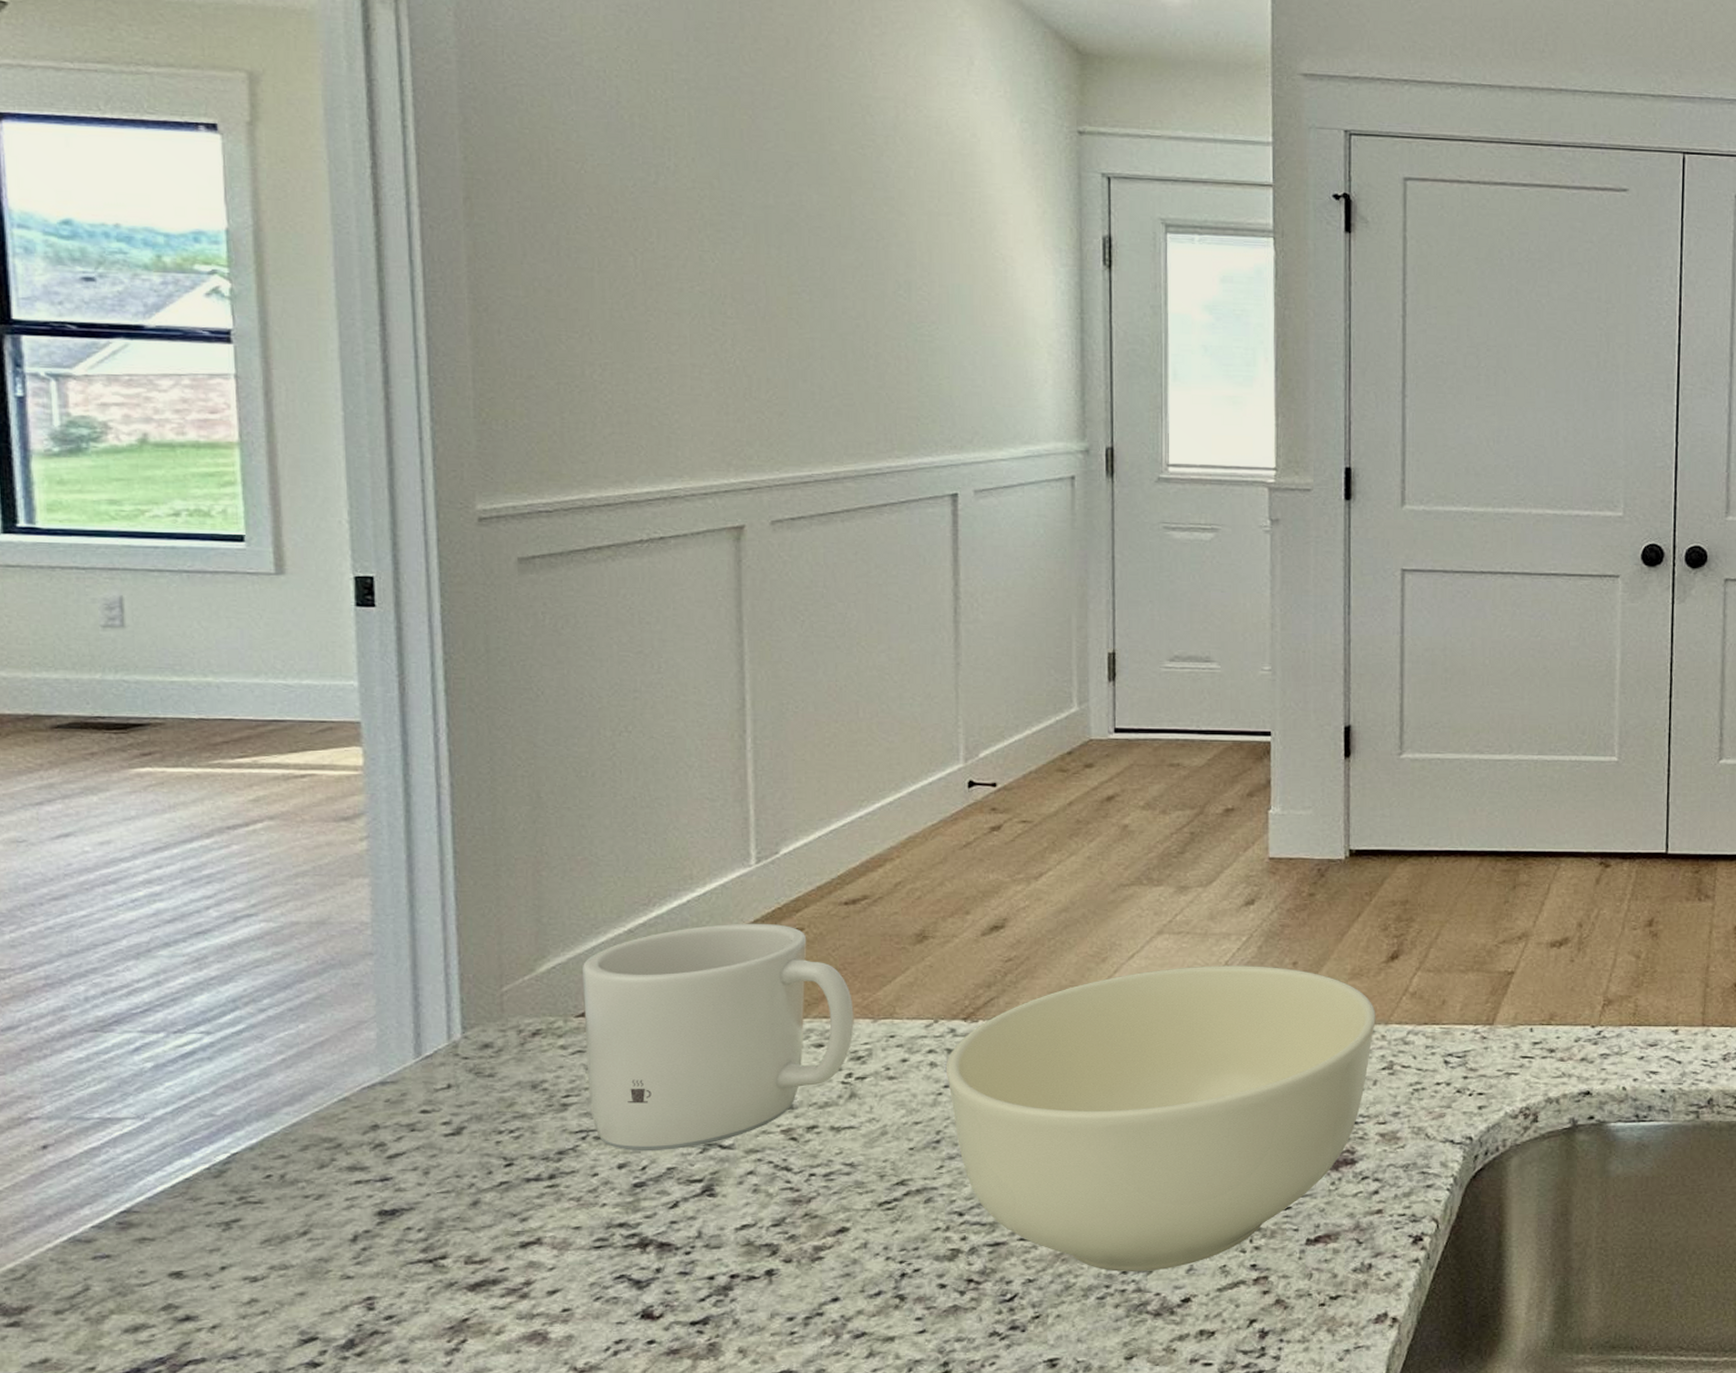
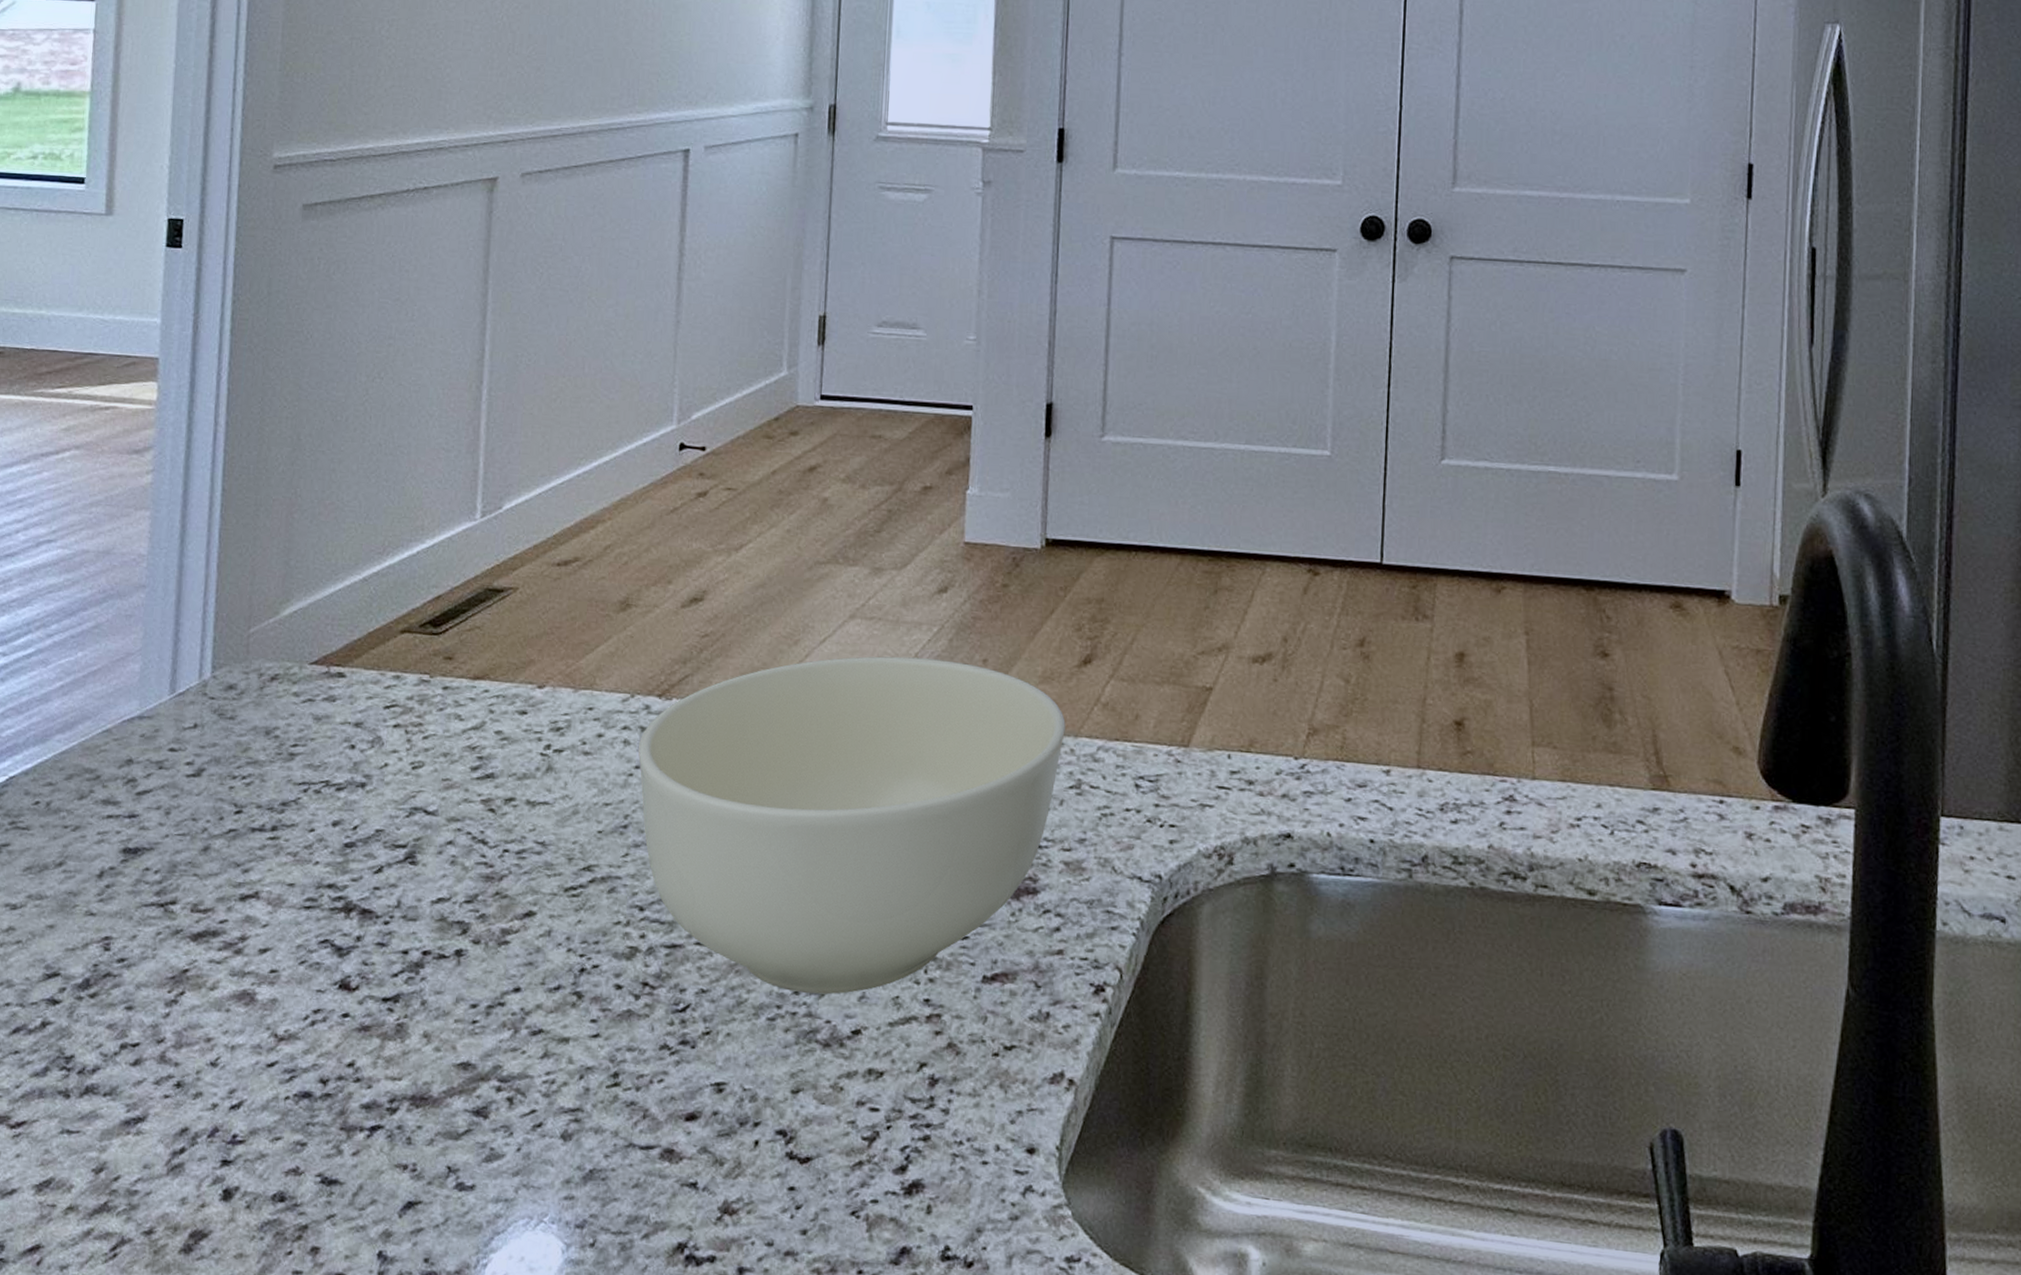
mug: present [583,923,854,1151] -> none [314,578,558,811]

